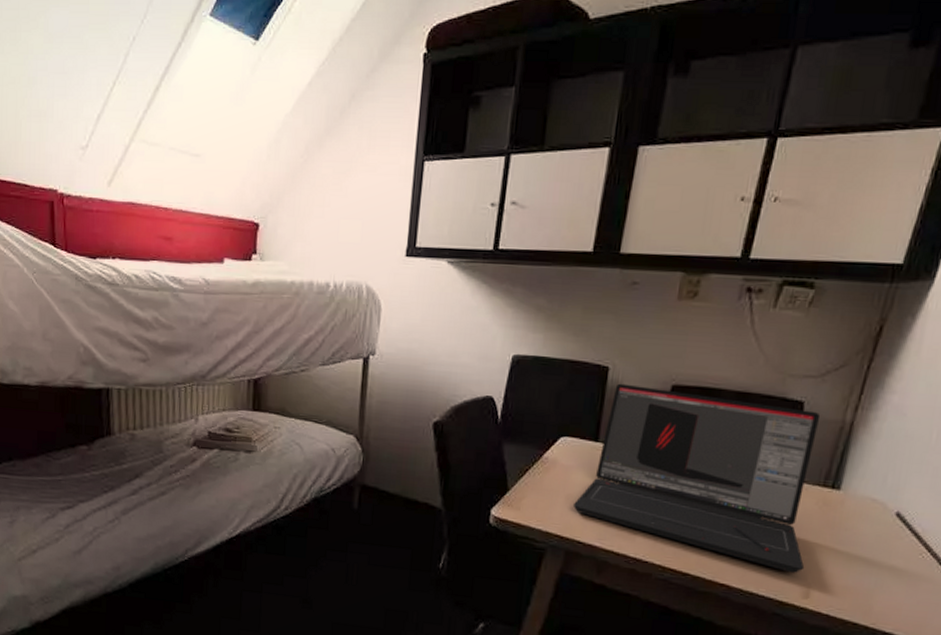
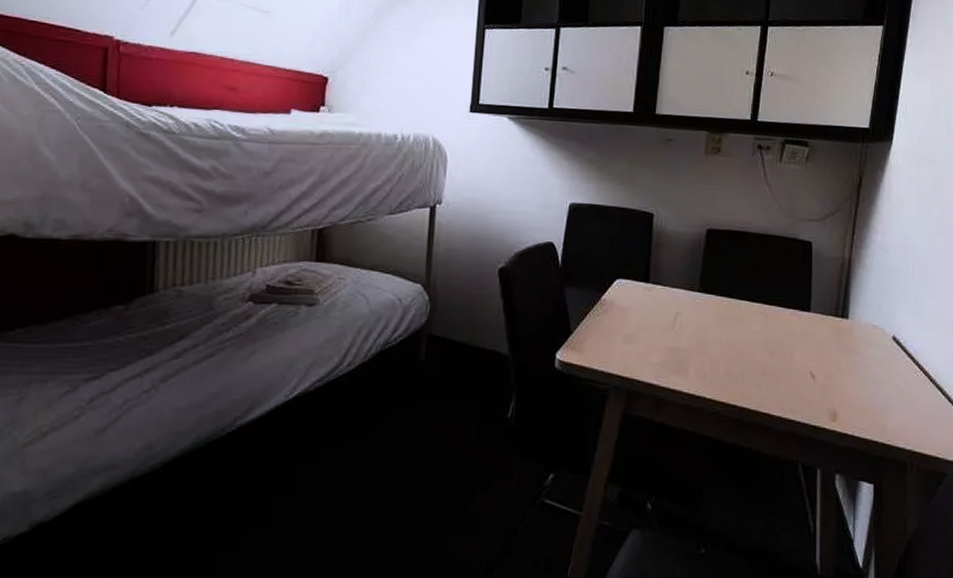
laptop: present [572,383,821,573] -> none [630,228,830,398]

